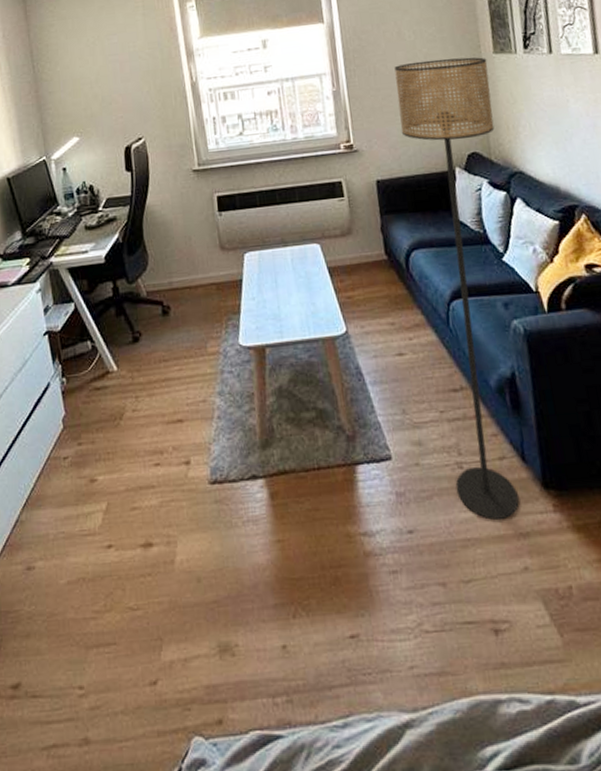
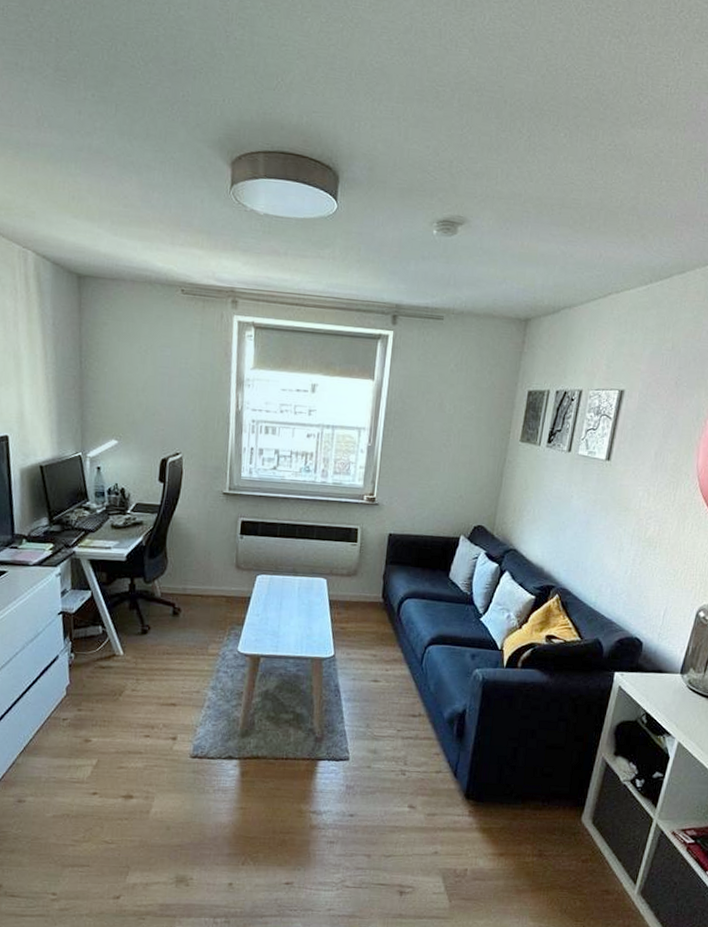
floor lamp: present [394,57,519,520] -> none [396,434,513,816]

